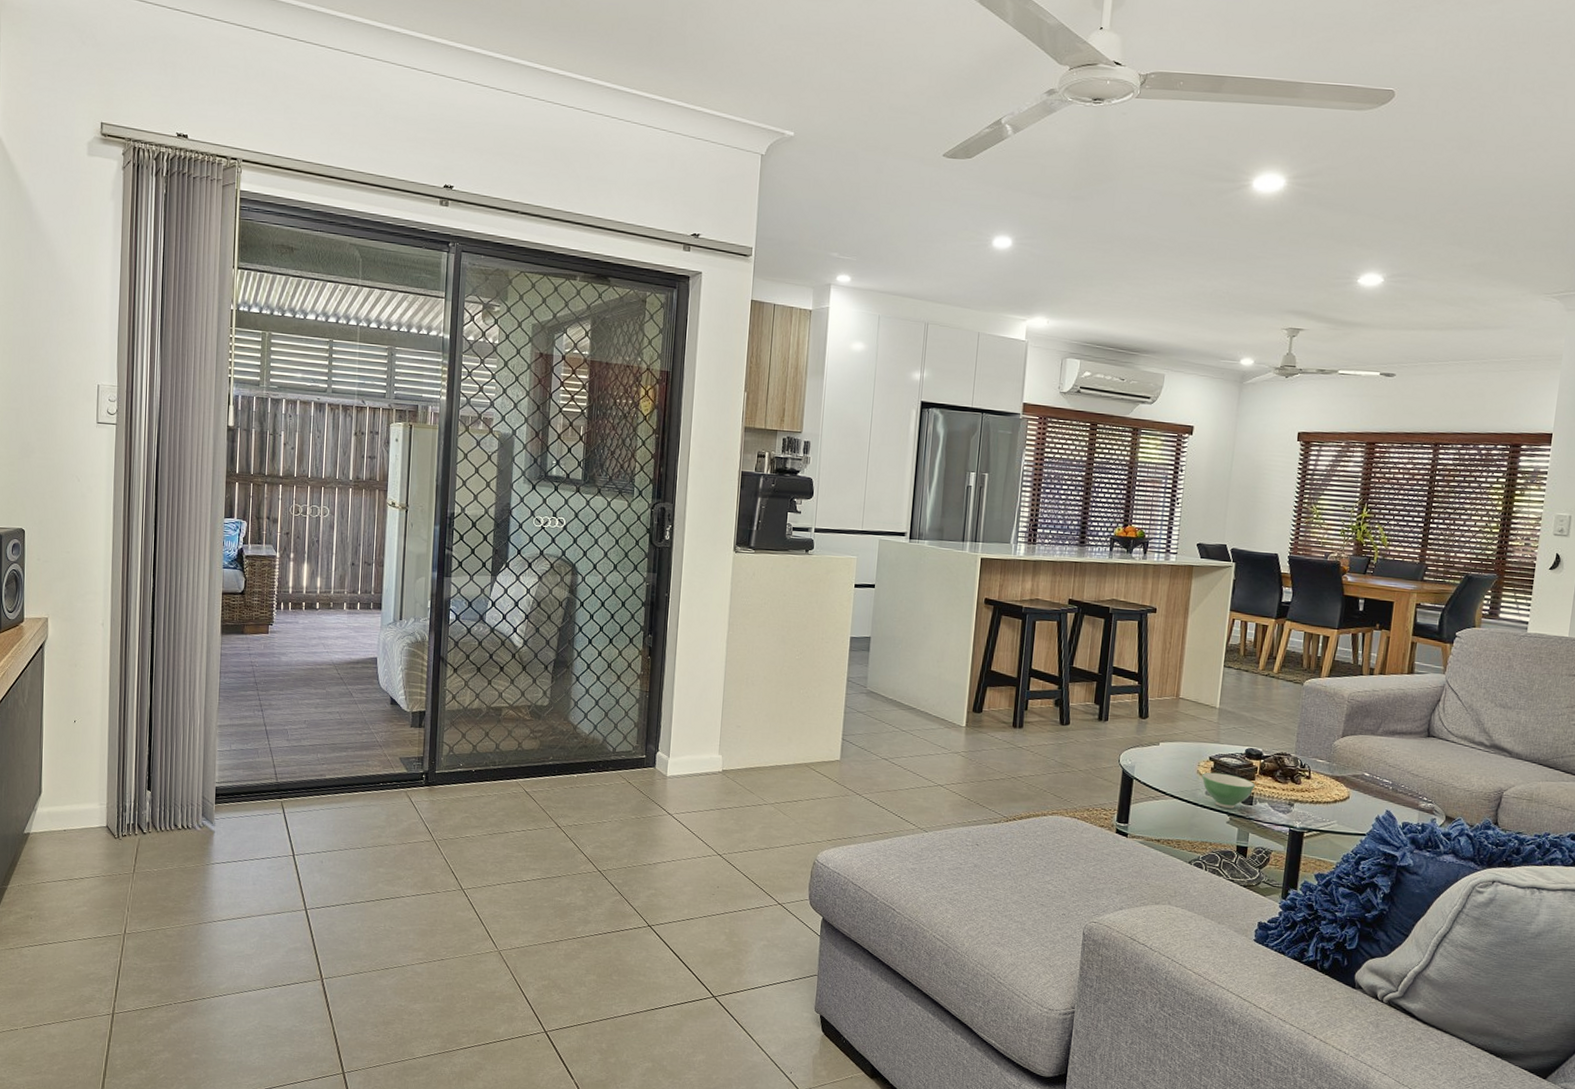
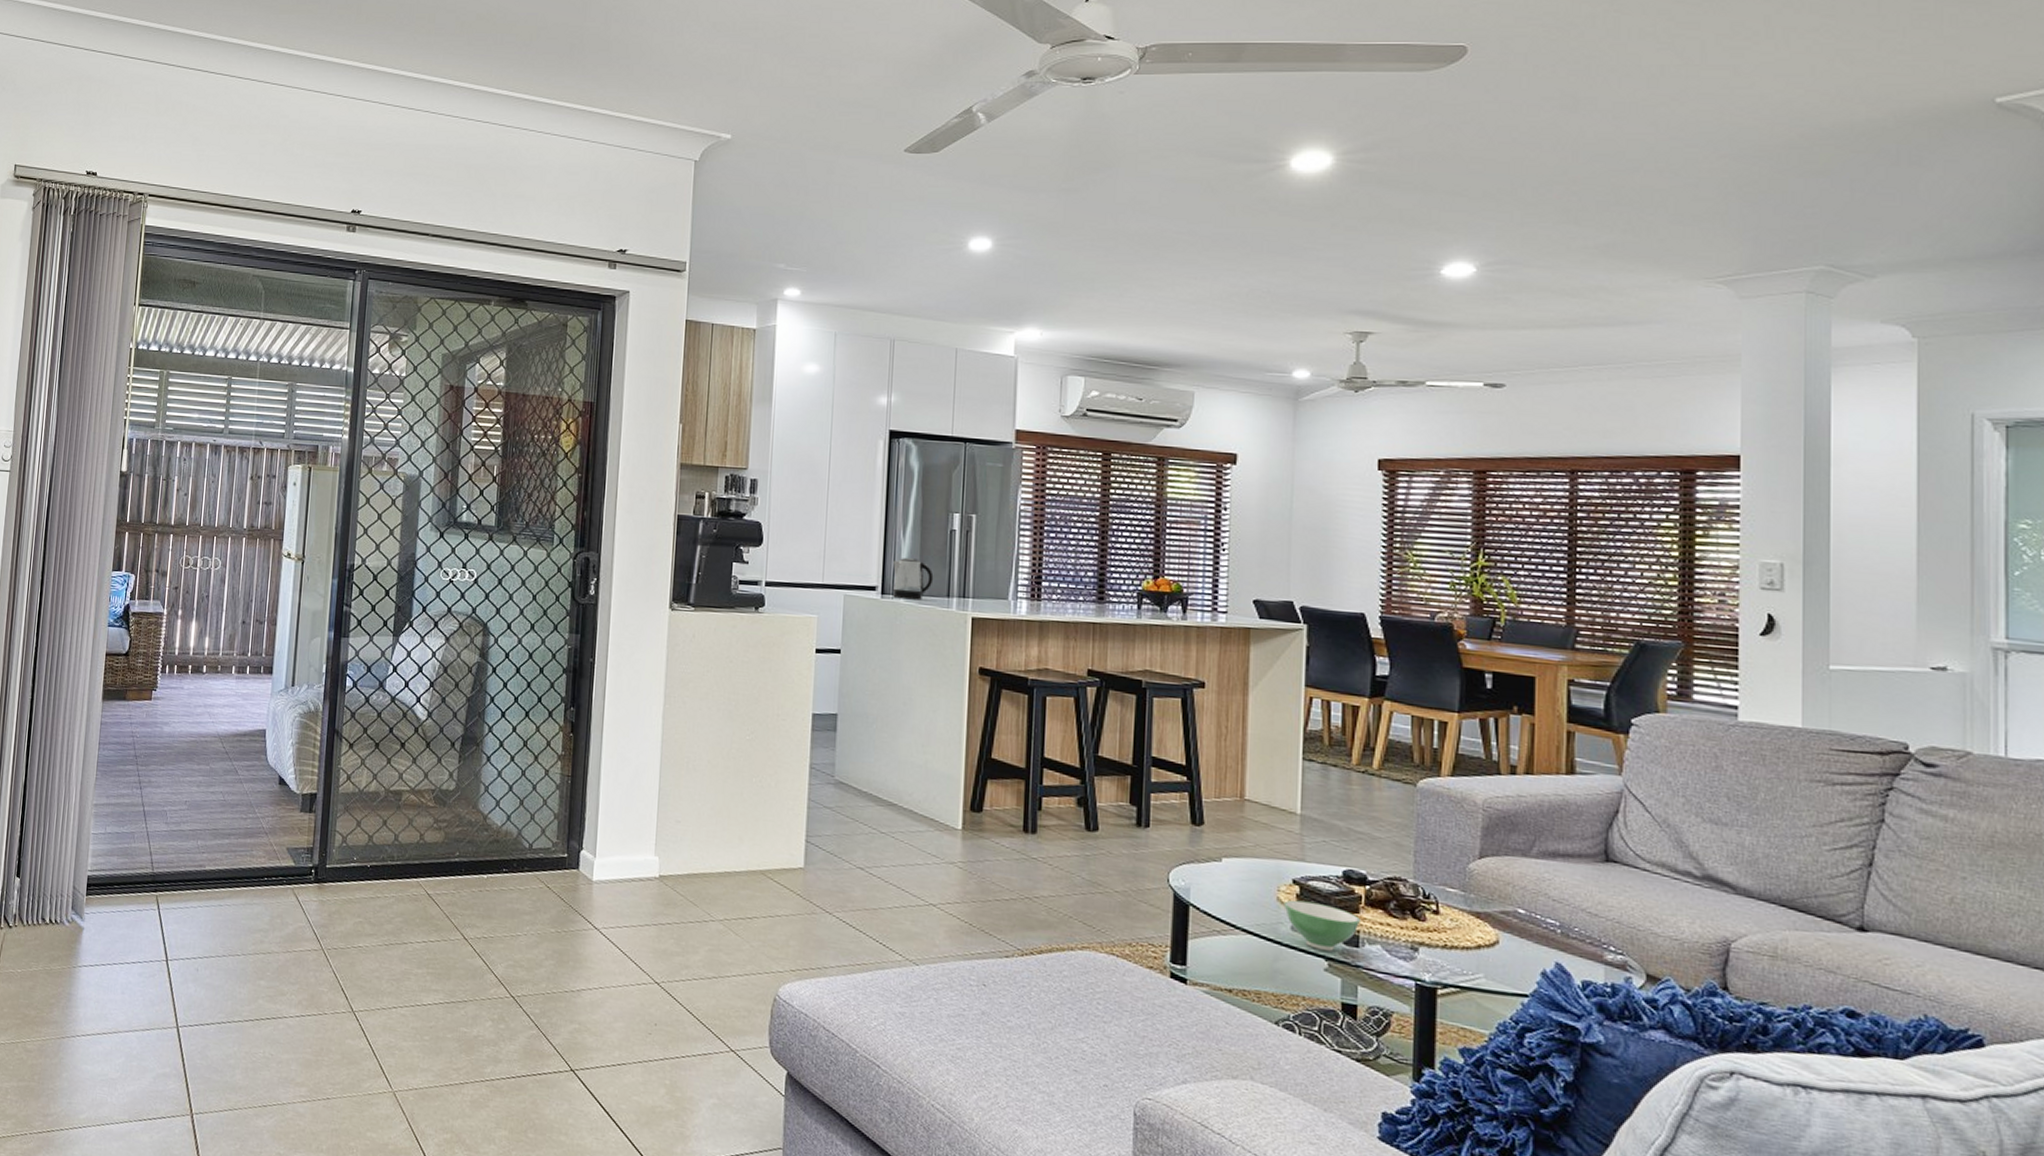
kettle: none [918,508,952,544] -> present [892,557,934,601]

